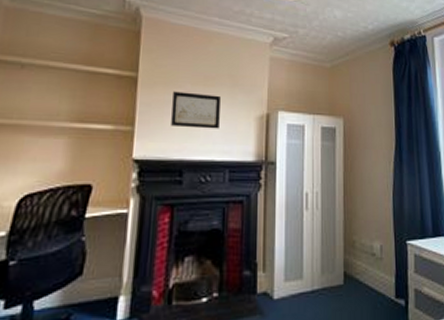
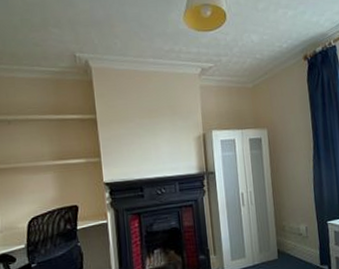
wall art: present [171,91,221,129] -> none [125,124,166,154]

